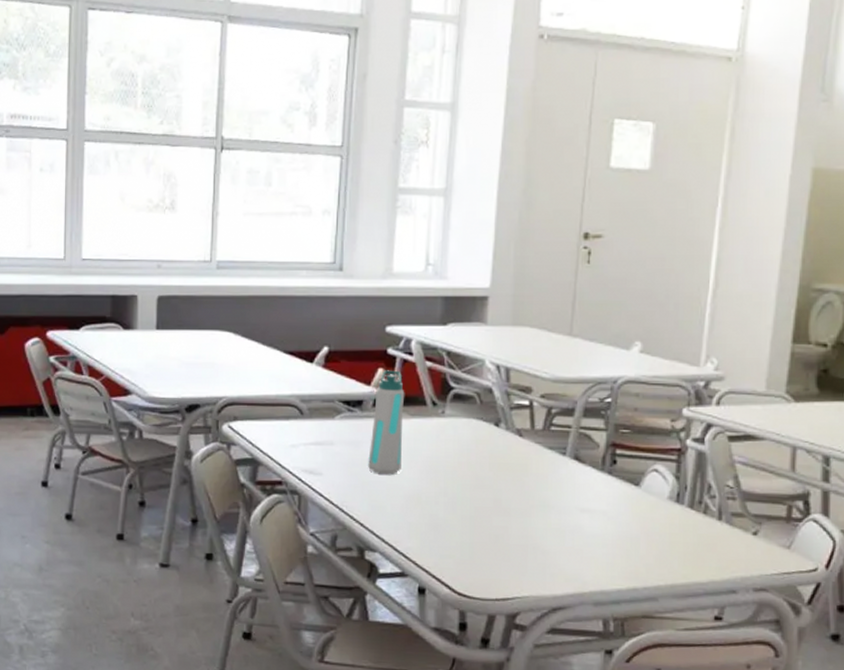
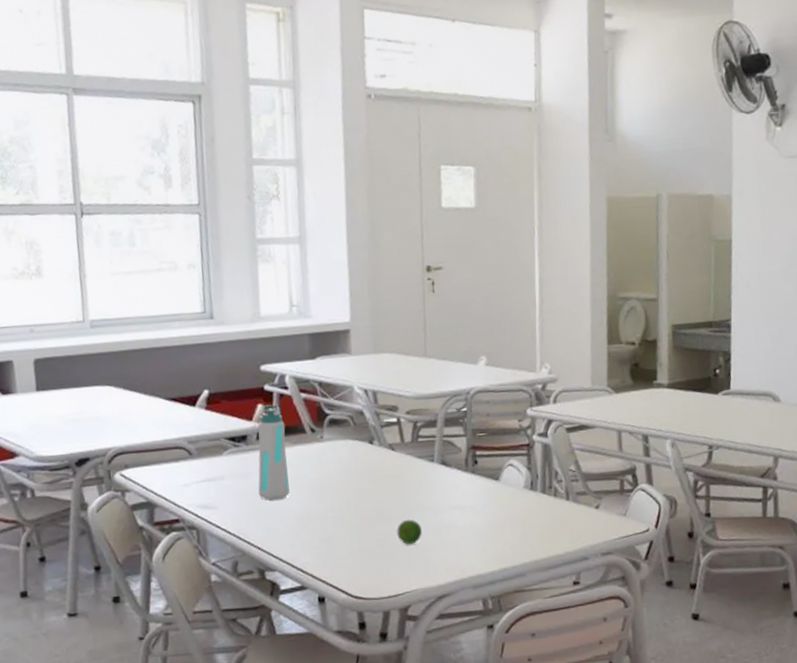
fruit: none [514,516,543,545] -> present [397,519,423,545]

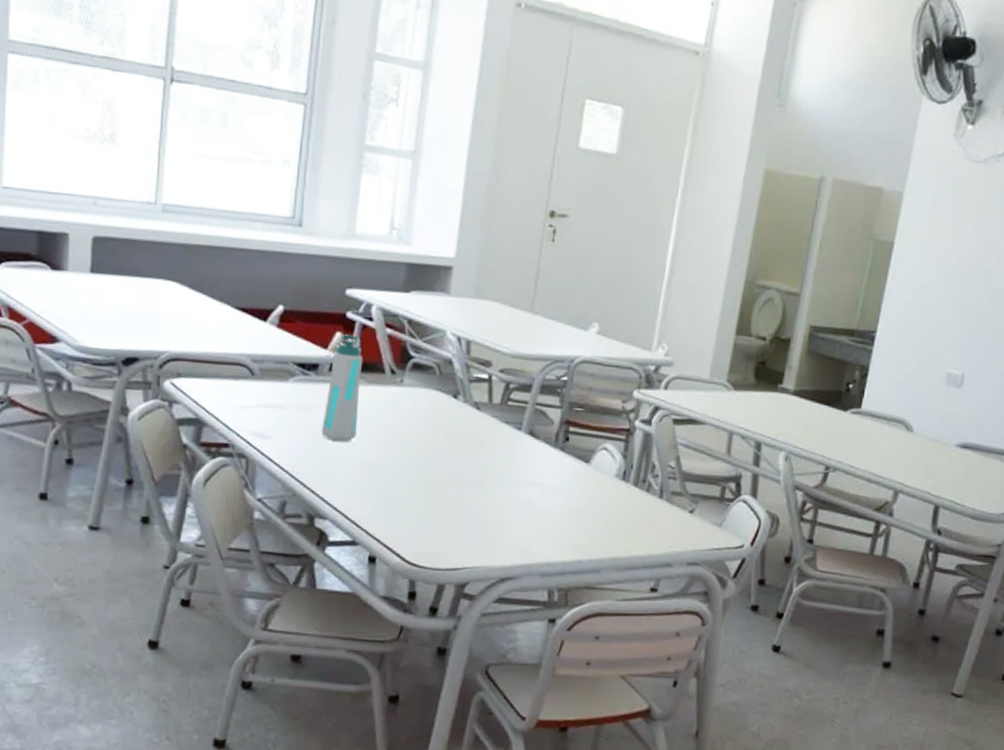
fruit: present [397,519,423,545] -> none [467,488,496,517]

